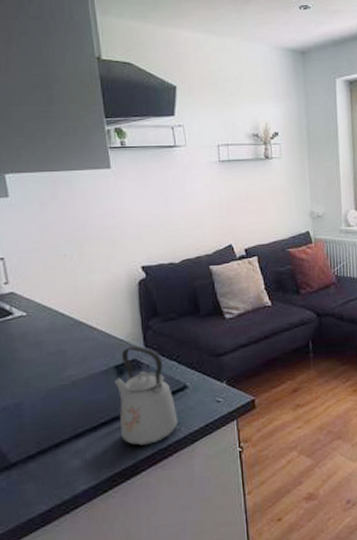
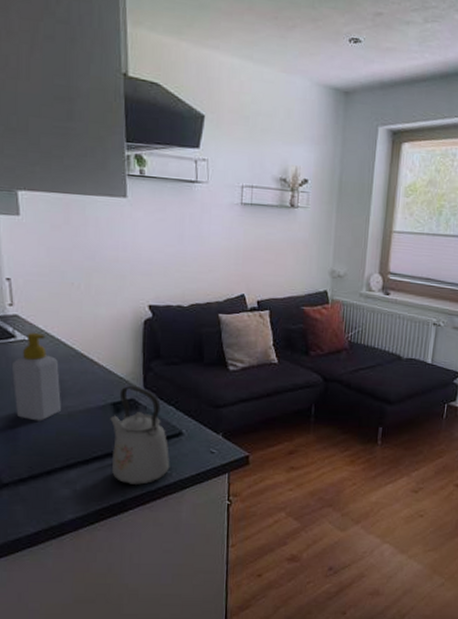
soap bottle: none [12,307,64,395] -> present [12,333,61,421]

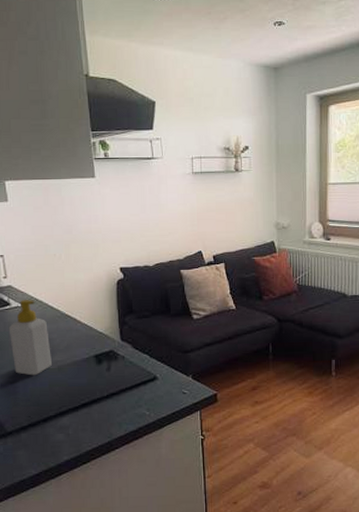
kettle: present [109,385,170,486] -> none [93,338,148,427]

